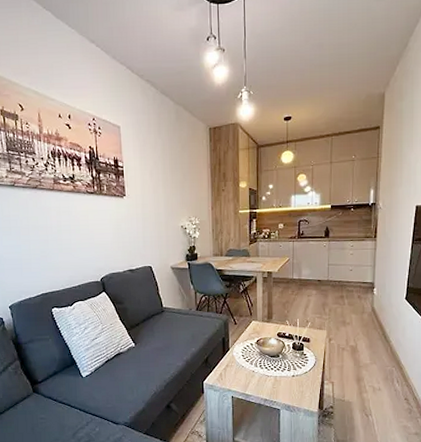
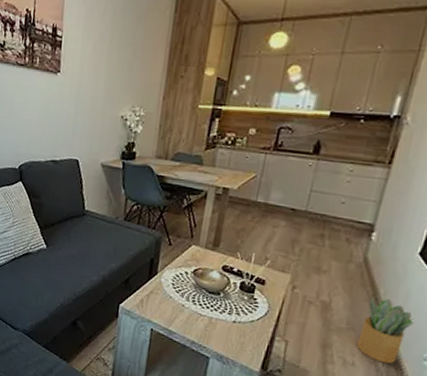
potted plant: none [379,336,412,384] -> present [356,297,415,364]

